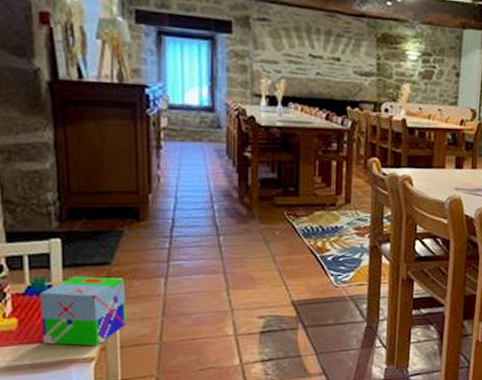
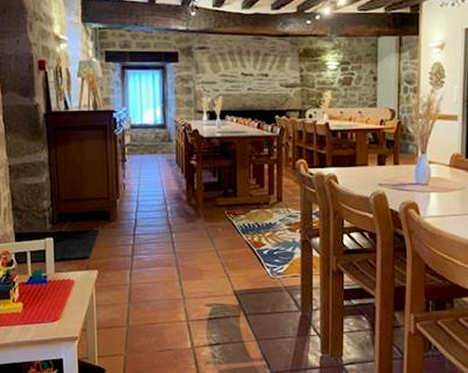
toy block: present [40,276,126,347] -> none [38,268,101,328]

